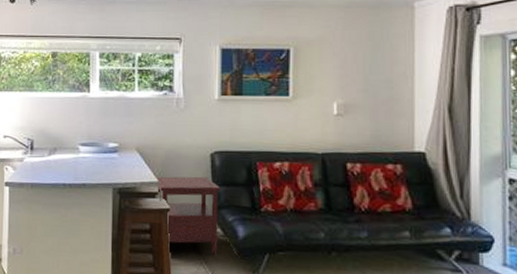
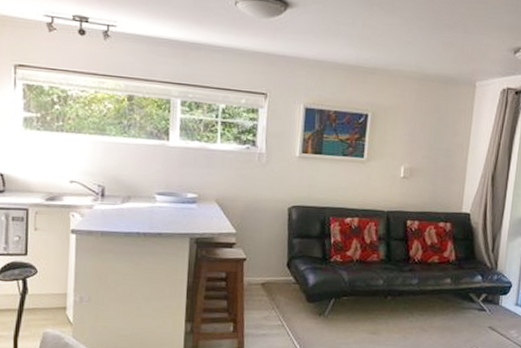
side table: present [155,176,221,255] -> none [232,227,296,300]

